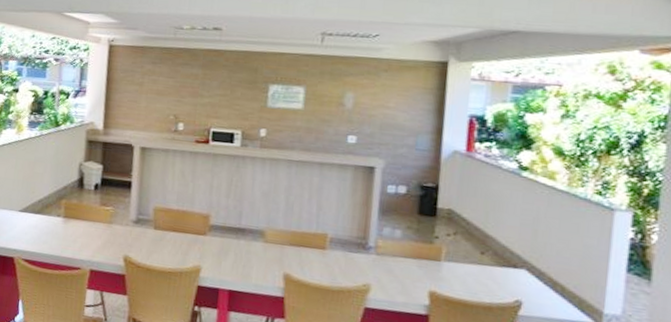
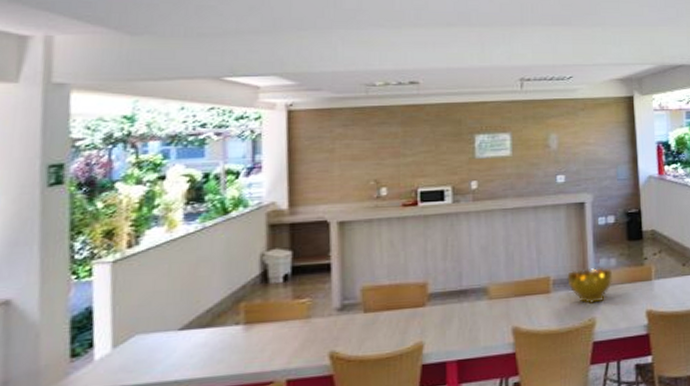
decorative bowl: none [345,232,395,271] -> present [567,268,612,305]

